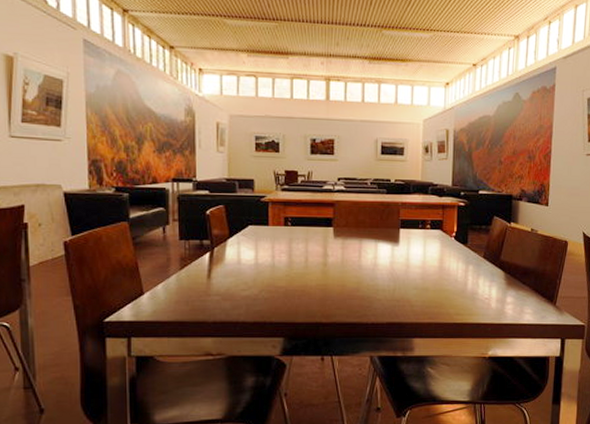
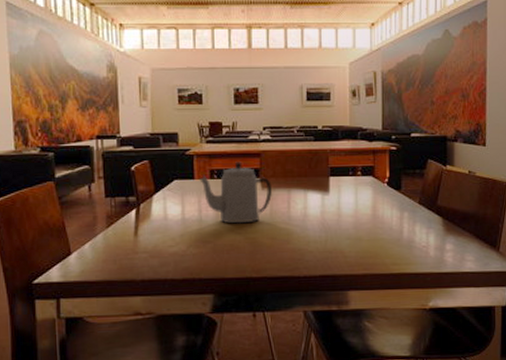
teapot: none [274,210,344,271] -> present [199,161,272,224]

